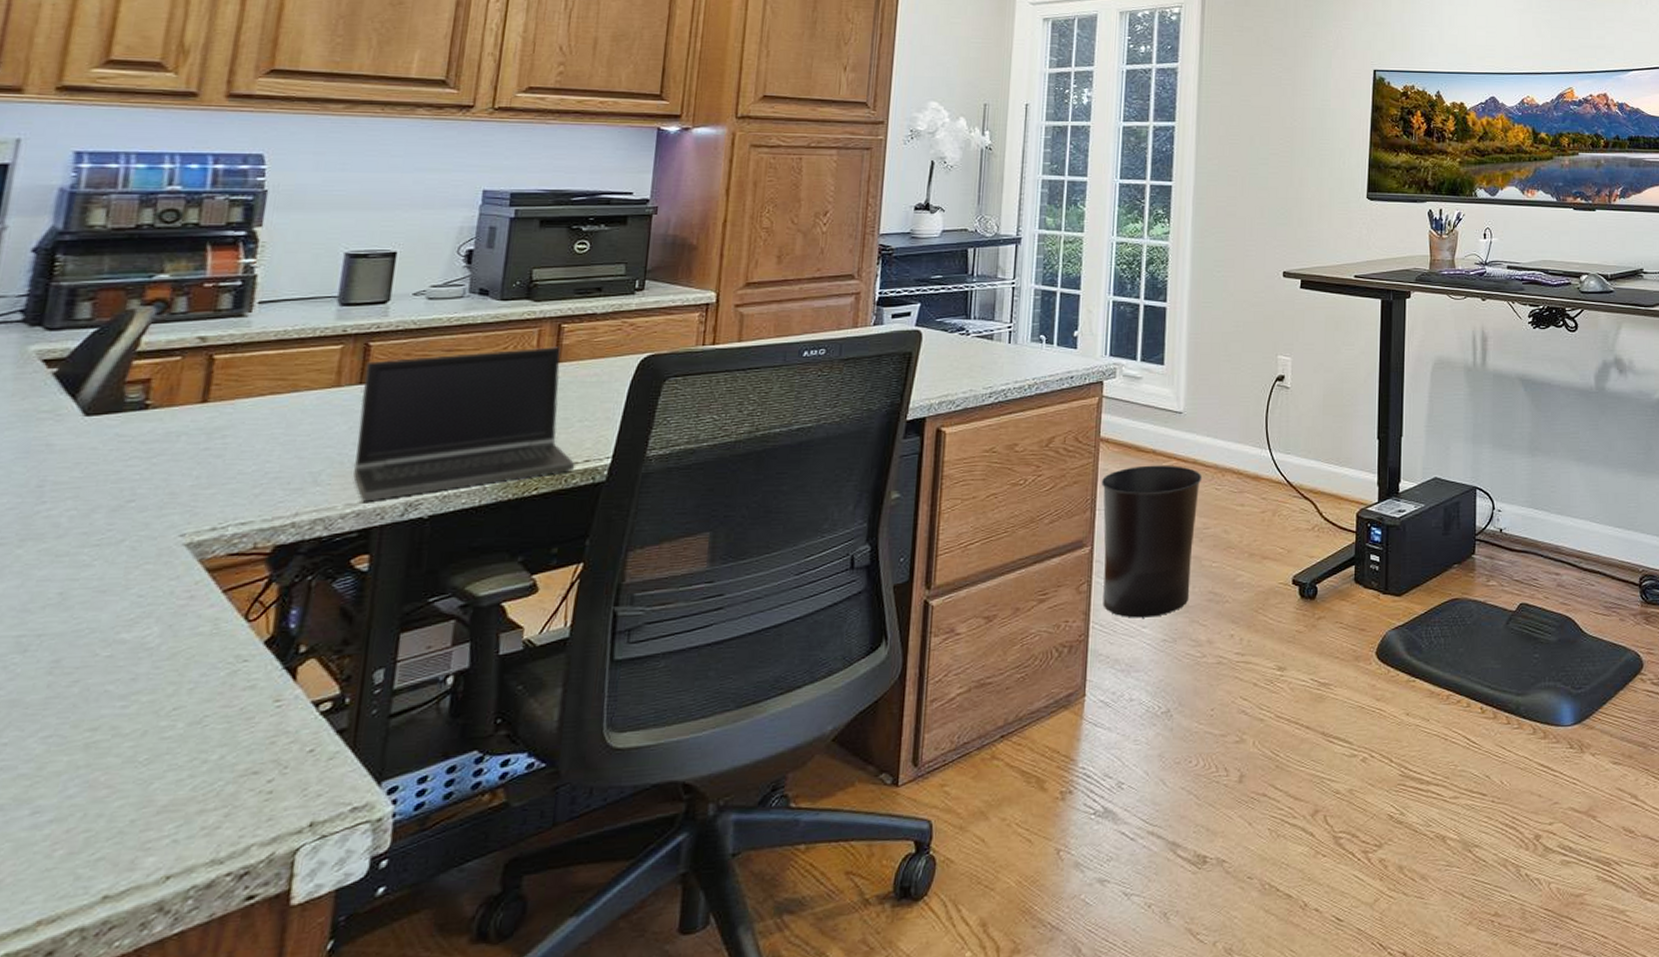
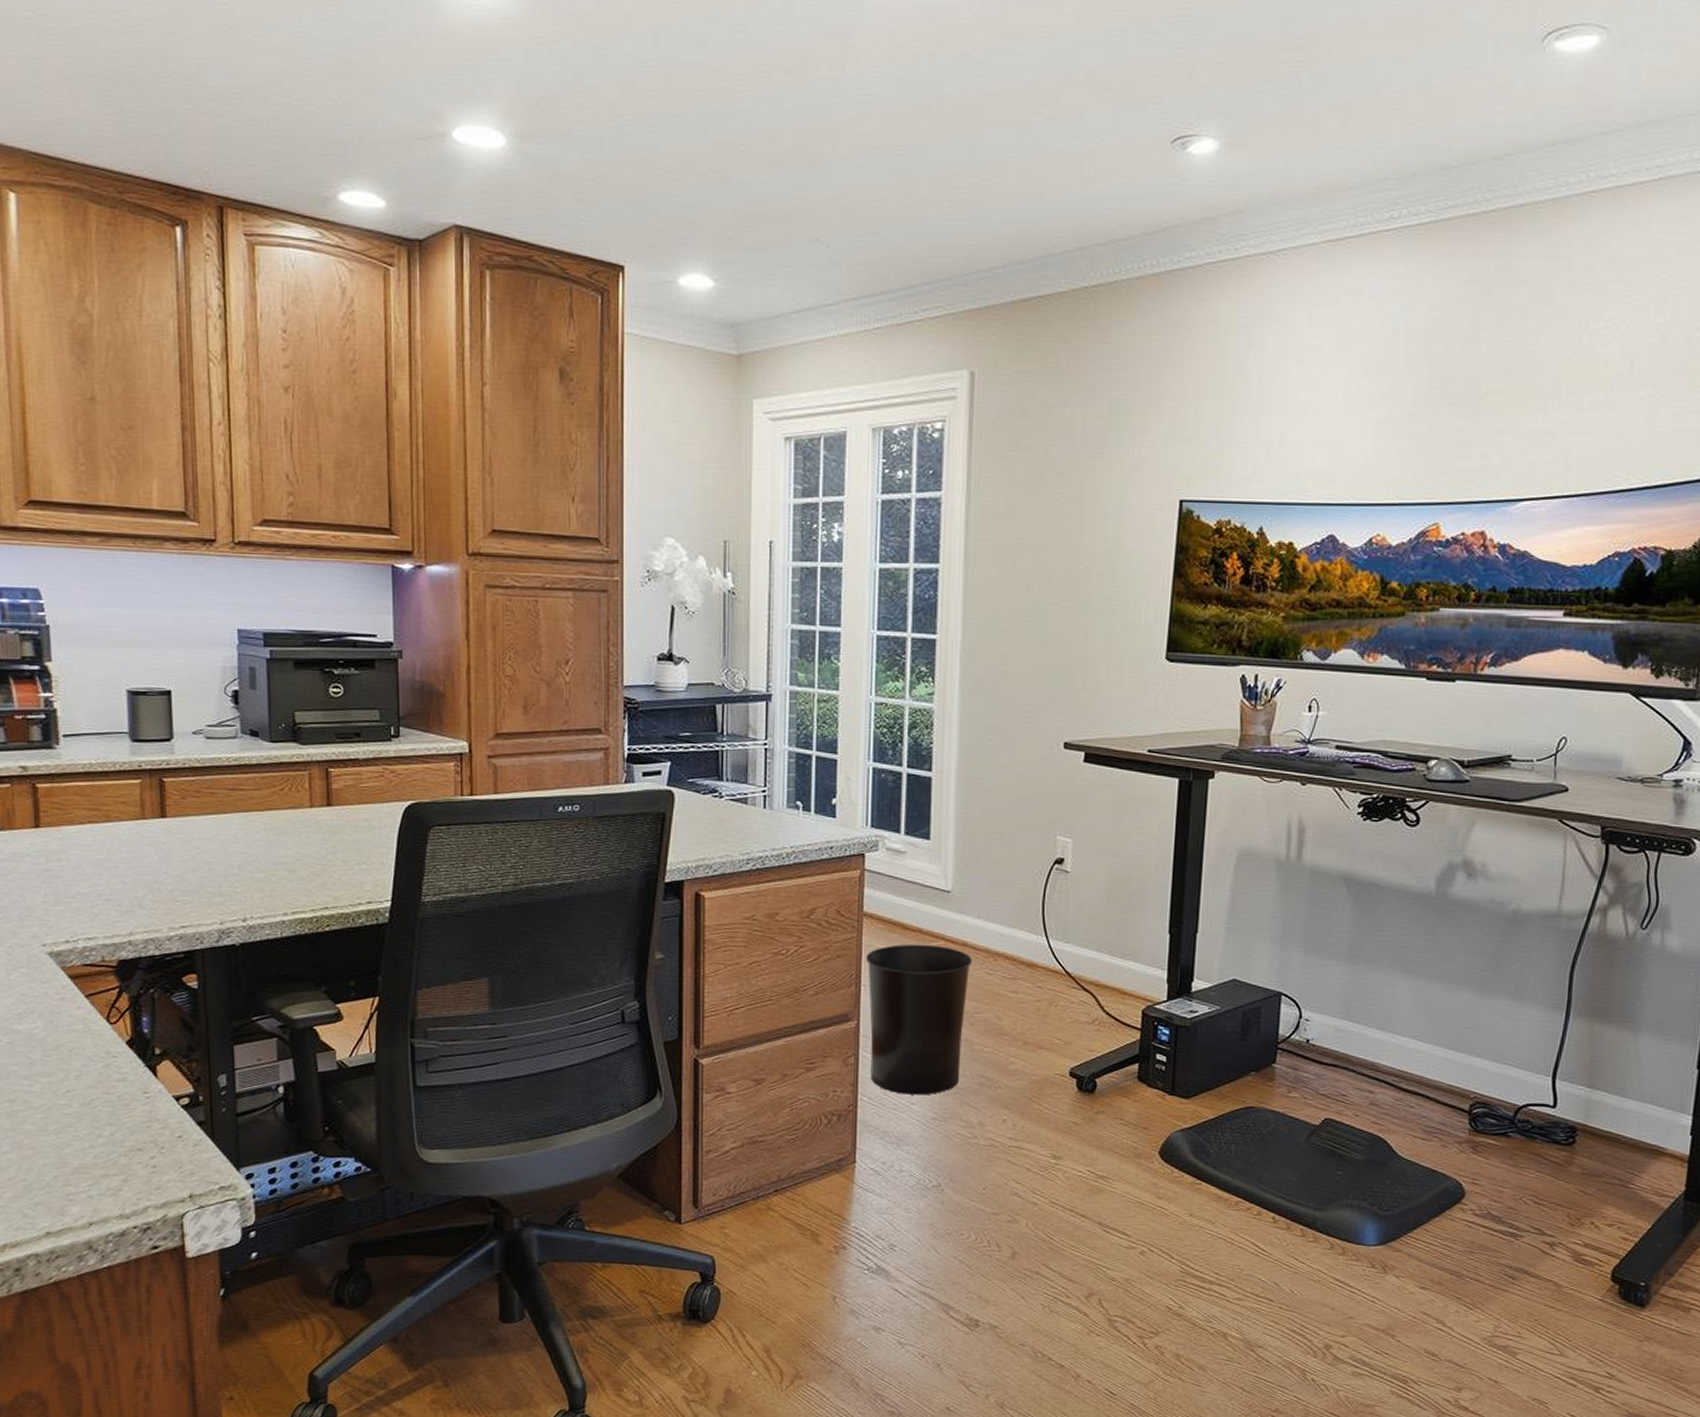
laptop computer: present [353,347,575,502] -> none [163,790,359,927]

